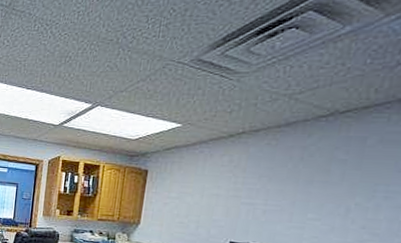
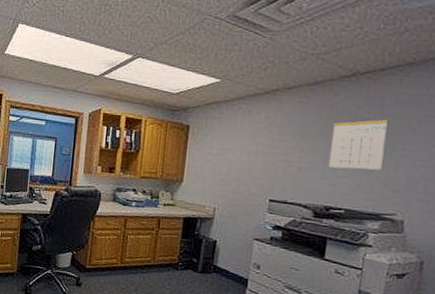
calendar: none [298,159,371,213] -> present [329,118,389,170]

